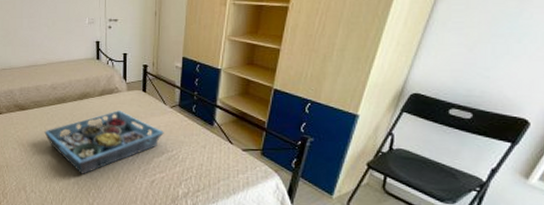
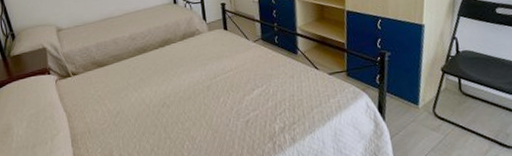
serving tray: present [44,111,164,174] -> none [127,52,251,127]

